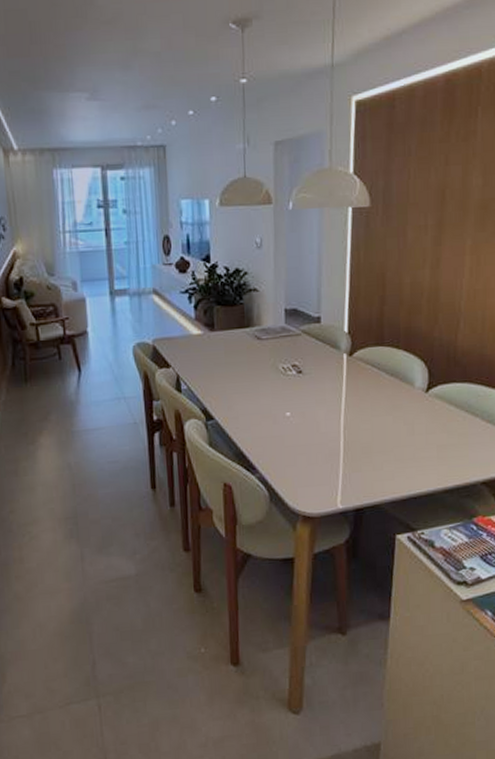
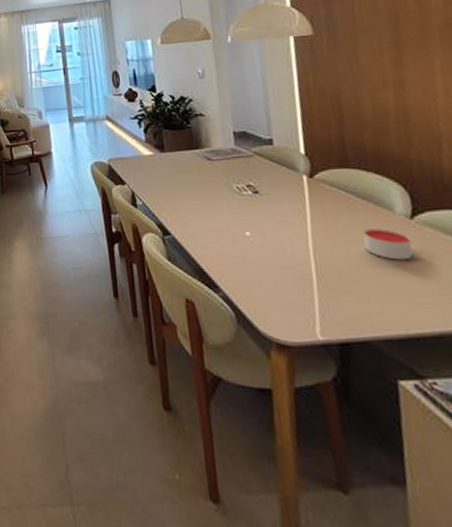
candle: none [387,403,424,431] -> present [363,229,413,260]

